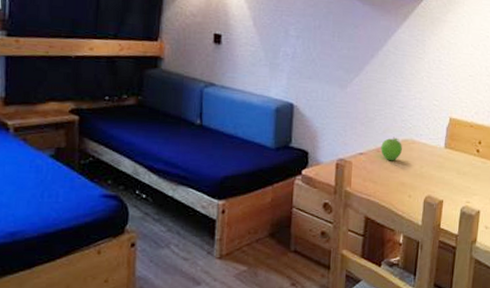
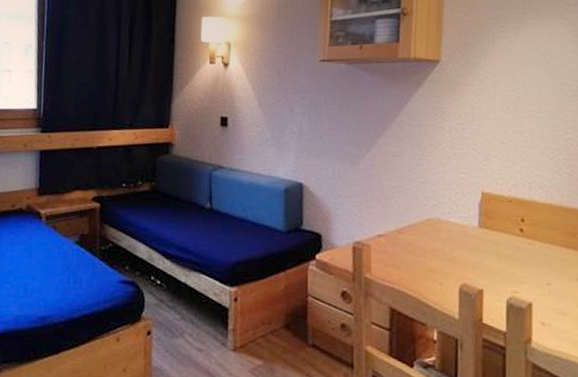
fruit: present [381,136,402,161] -> none [402,215,427,244]

